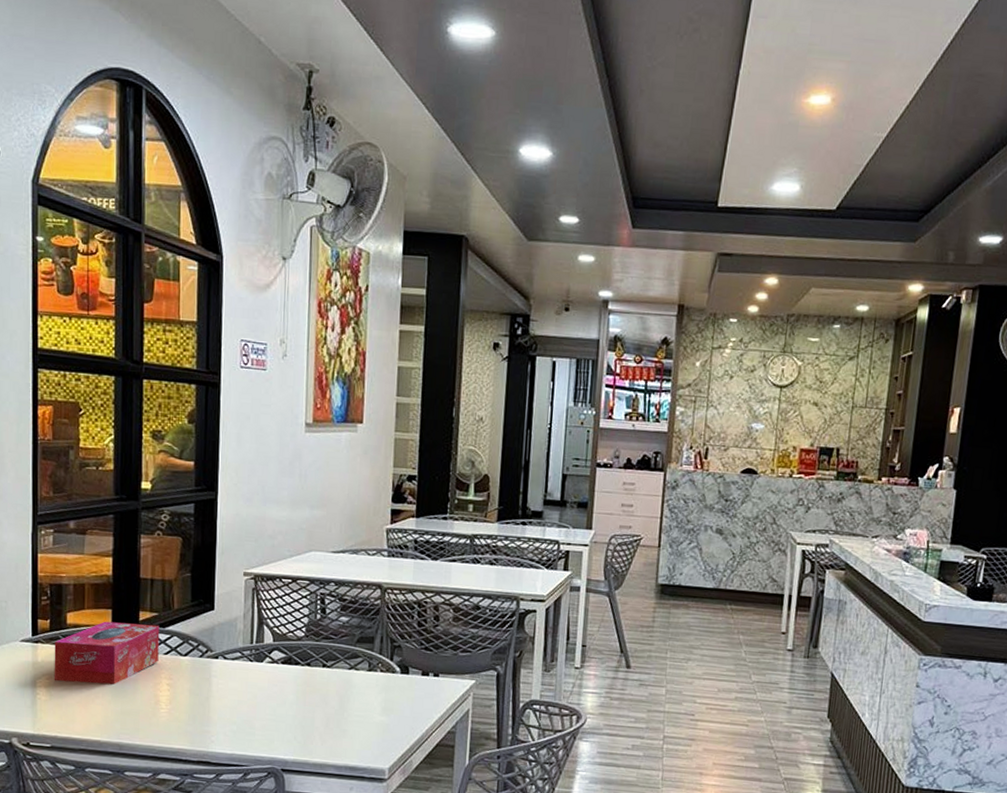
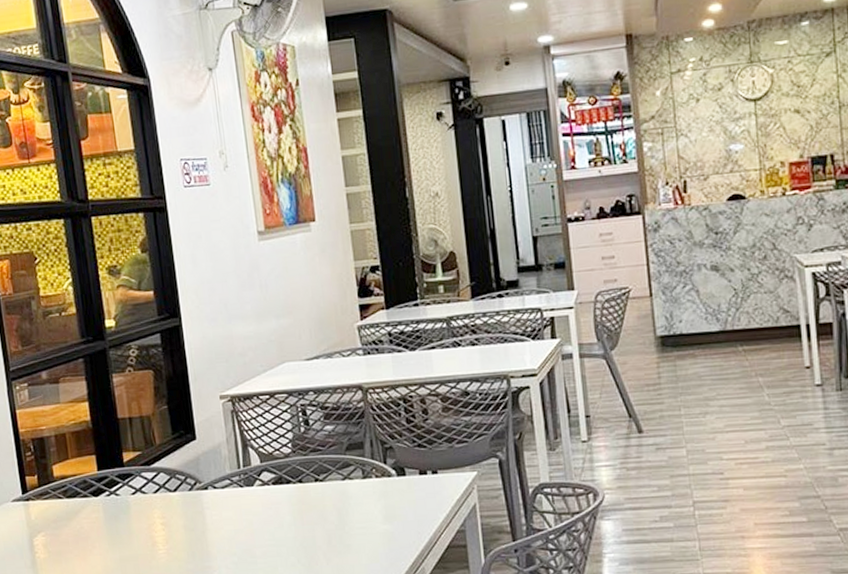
tissue box: present [54,621,160,685] -> none [45,464,149,537]

